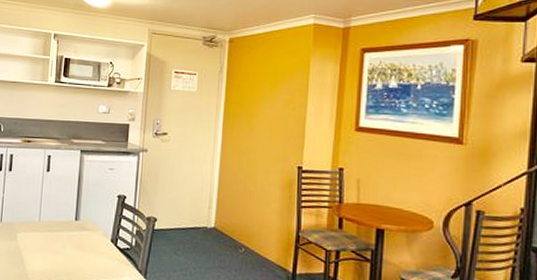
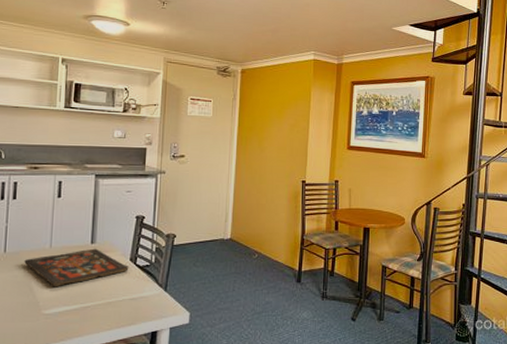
board game: none [17,225,110,262] -> present [24,248,129,287]

